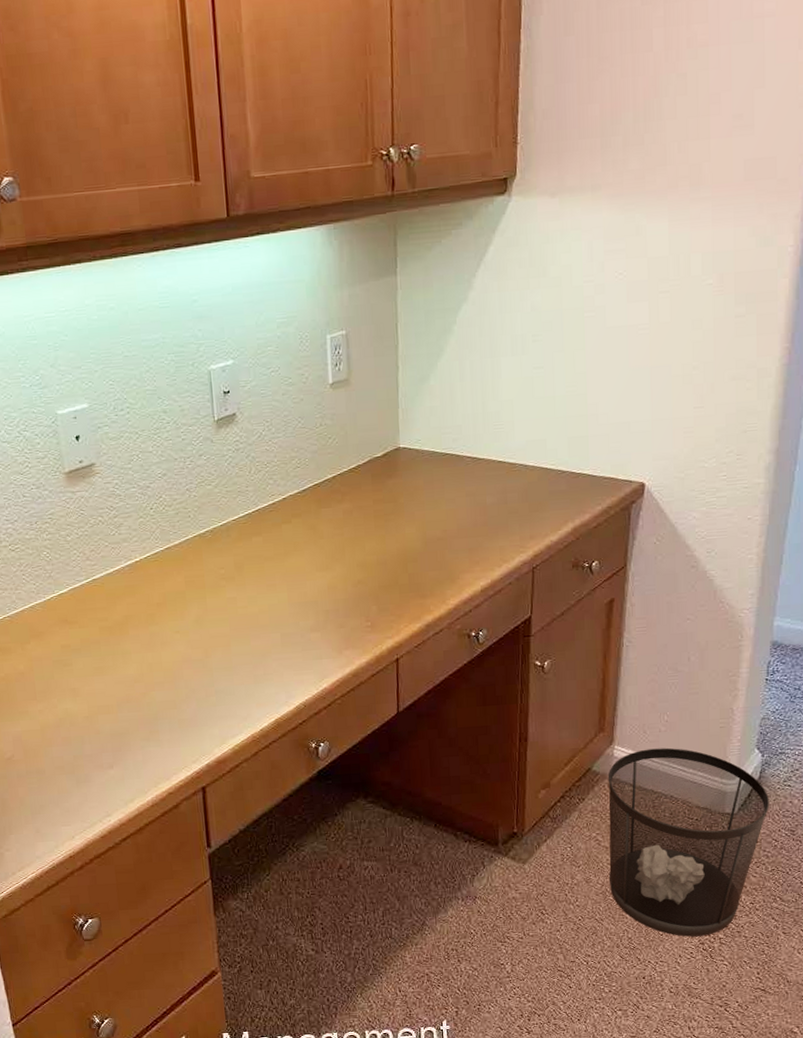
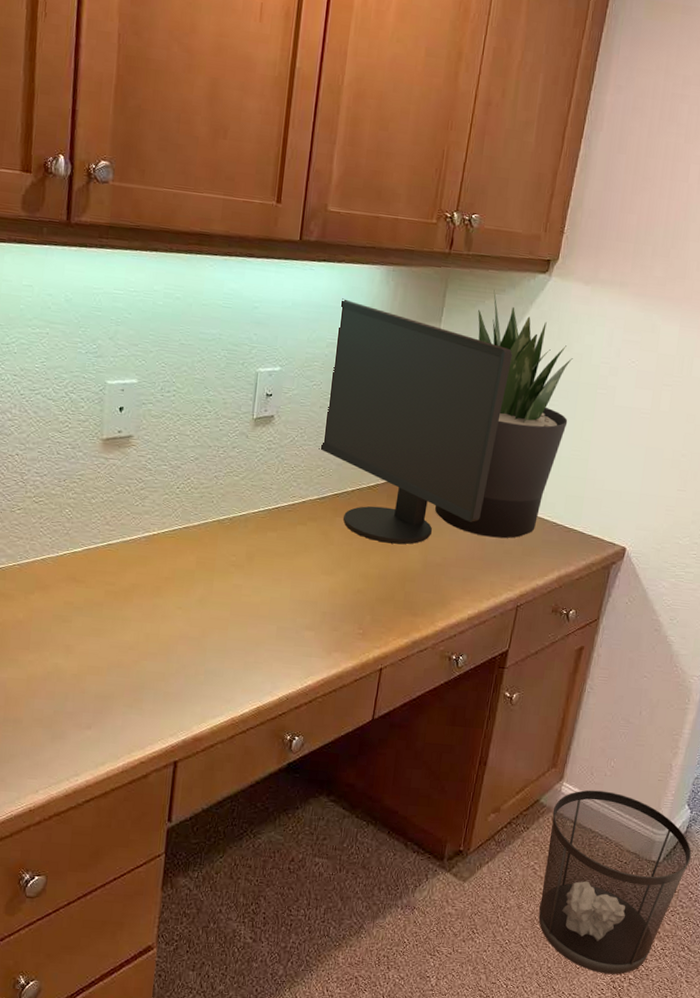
computer monitor: none [284,271,482,527] -> present [319,298,513,545]
planter: none [426,225,557,500] -> present [435,289,572,539]

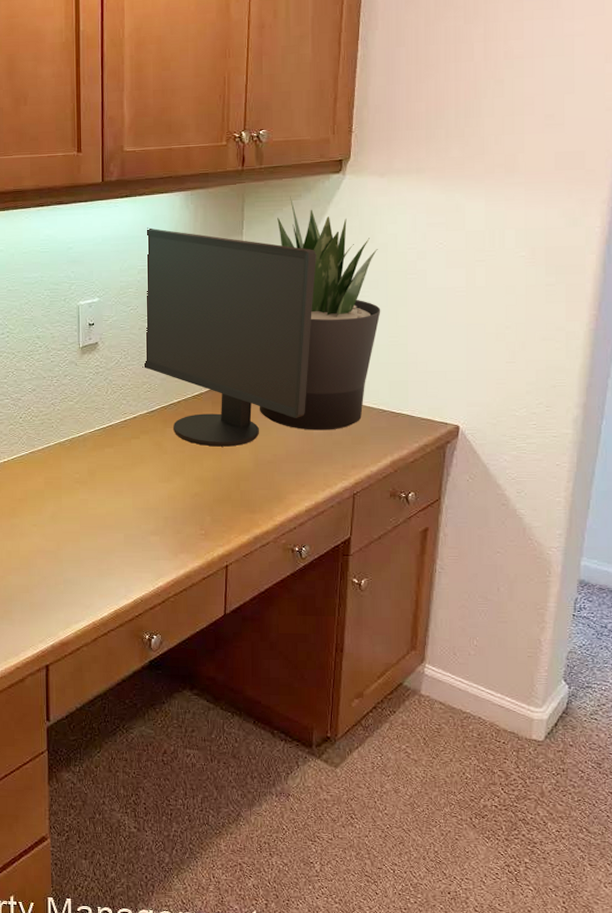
waste bin: present [538,790,692,974] -> none [418,670,576,858]

